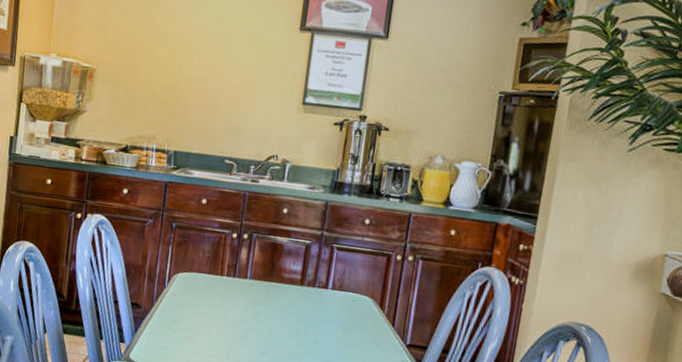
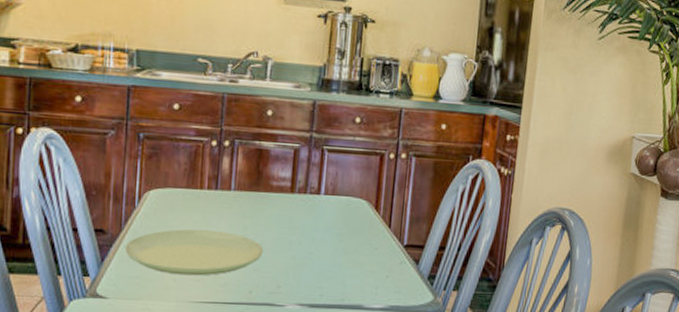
plate: none [154,309,273,353] -> present [125,229,264,276]

